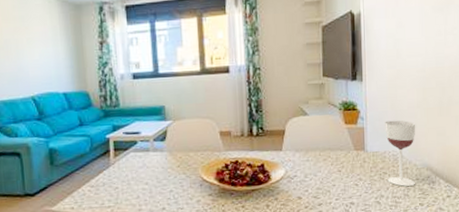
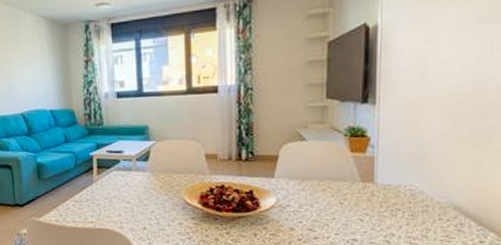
wineglass: present [385,120,416,187] -> none [401,150,443,226]

